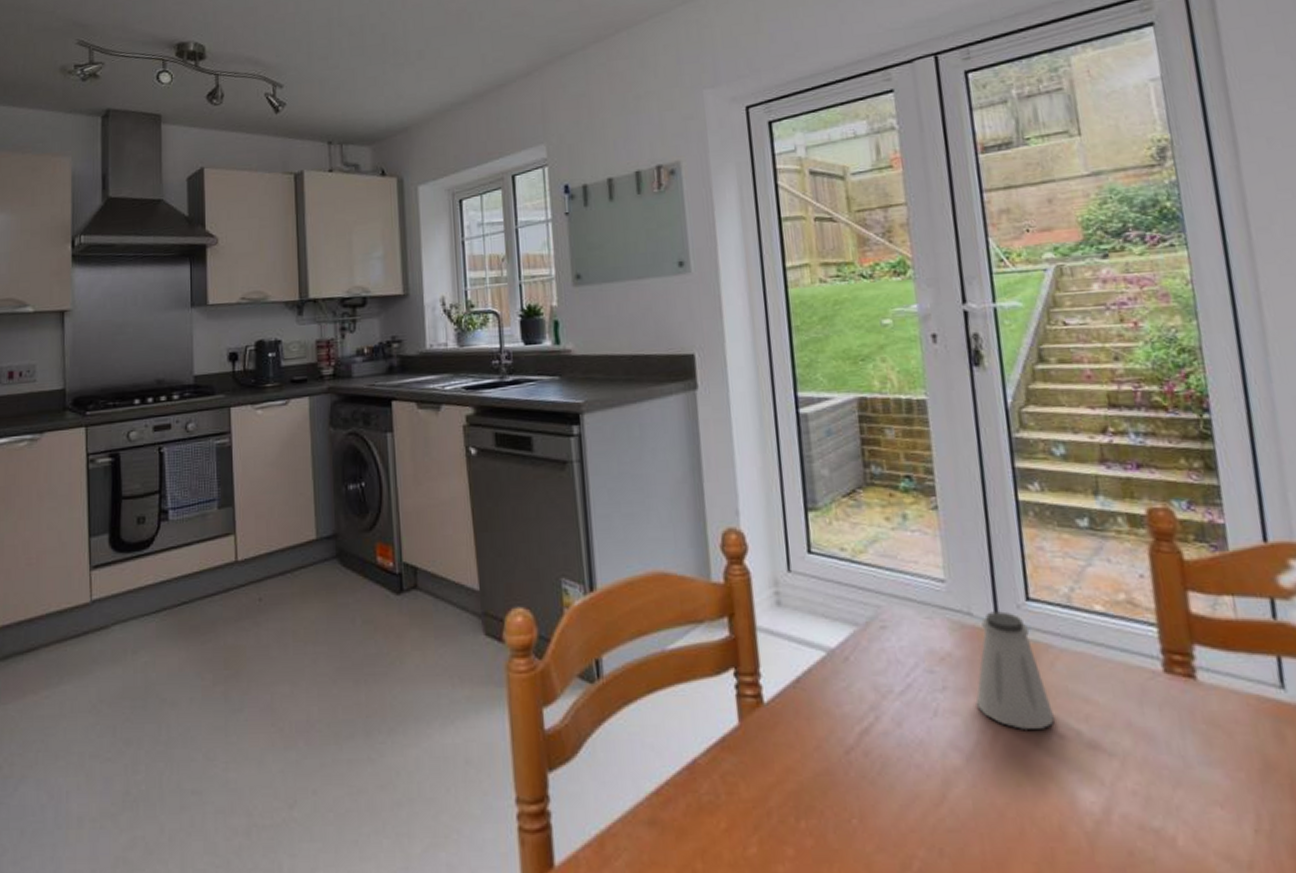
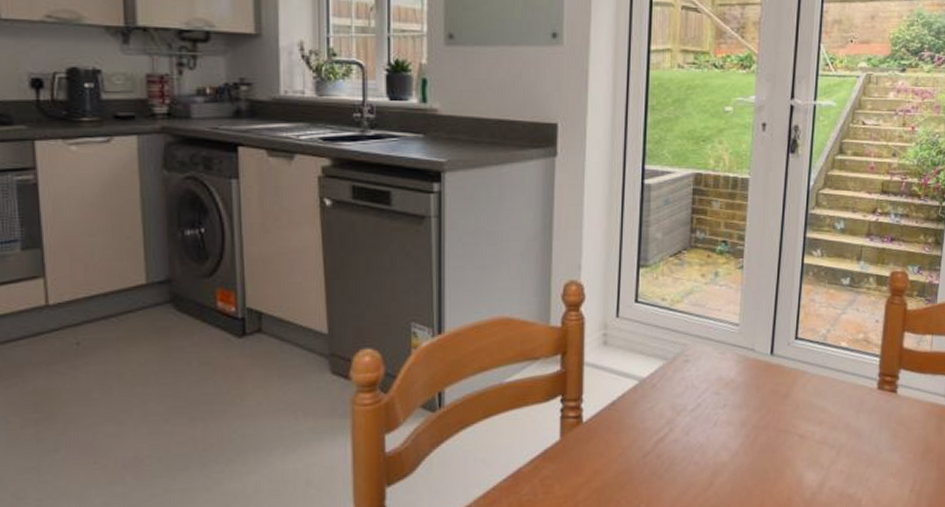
saltshaker: present [975,611,1054,731] -> none [746,347,799,434]

